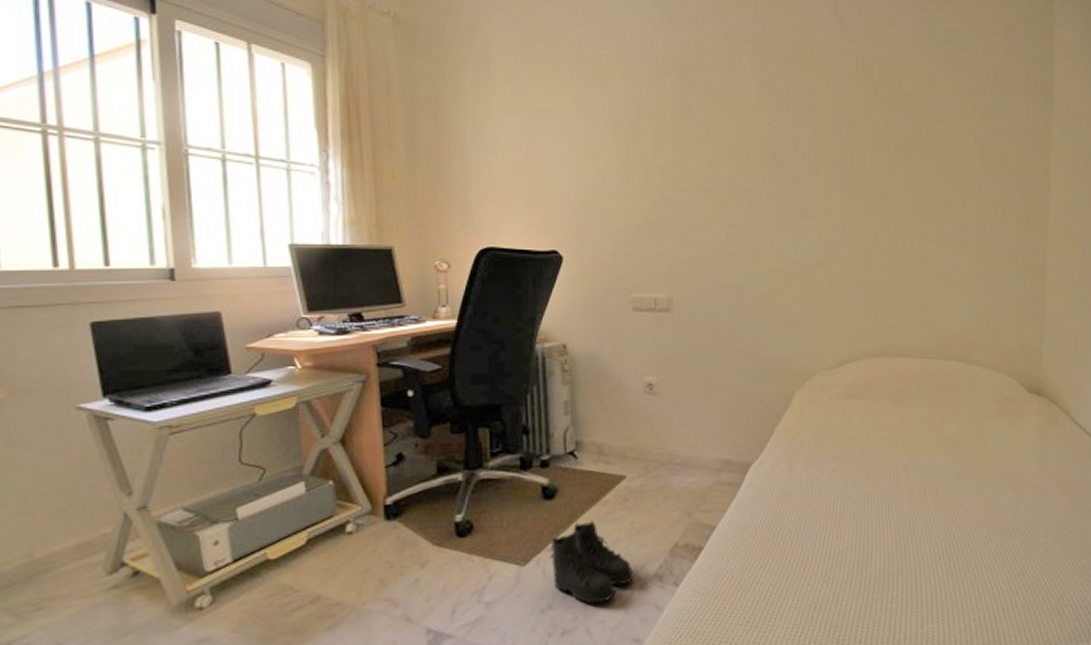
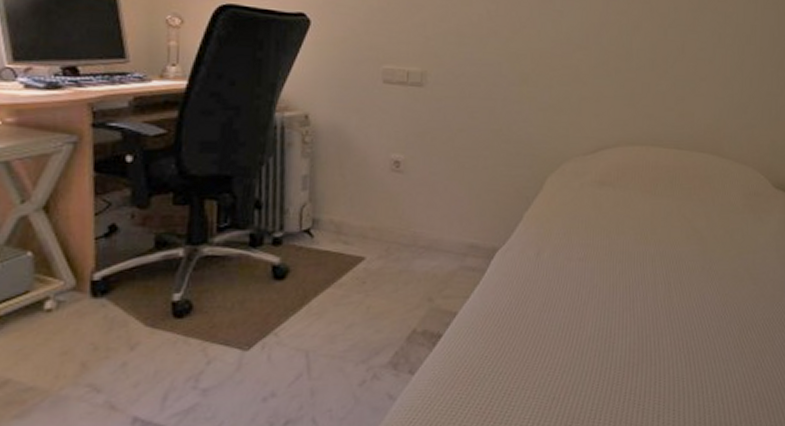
boots: present [550,520,634,605] -> none [277,304,368,393]

